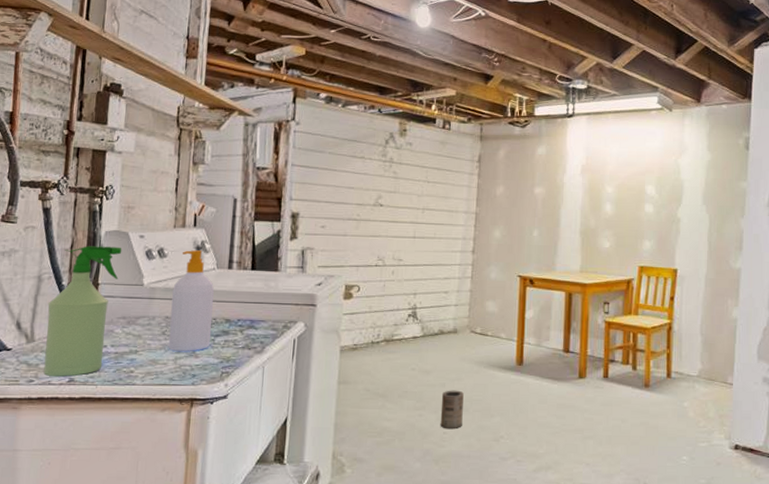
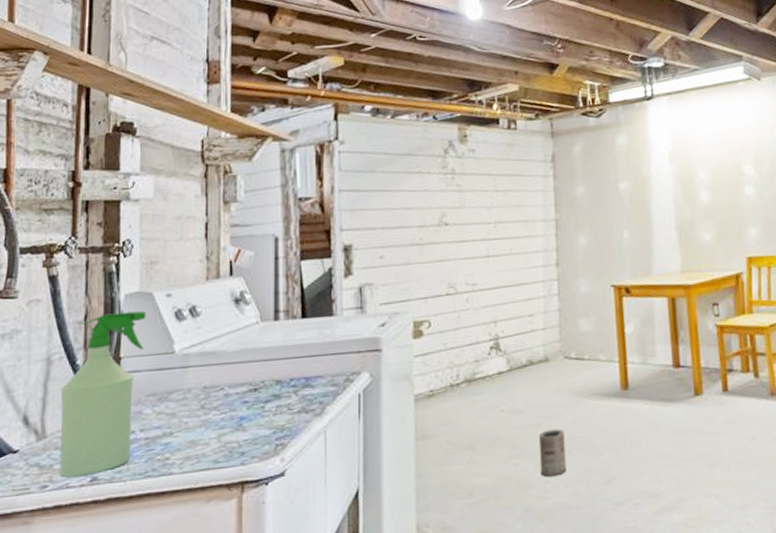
soap bottle: present [168,250,214,351] -> none [209,303,260,427]

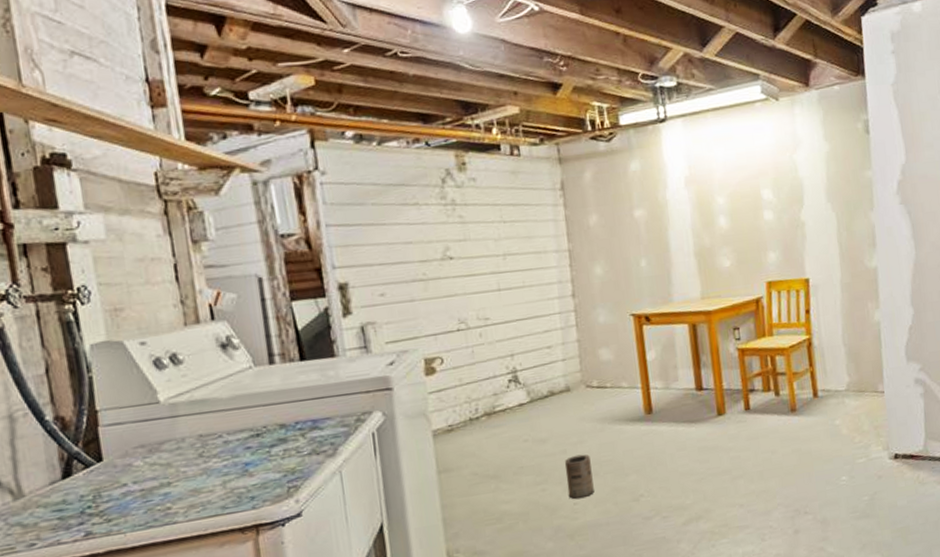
spray bottle: present [59,310,147,478] -> none [31,361,127,535]

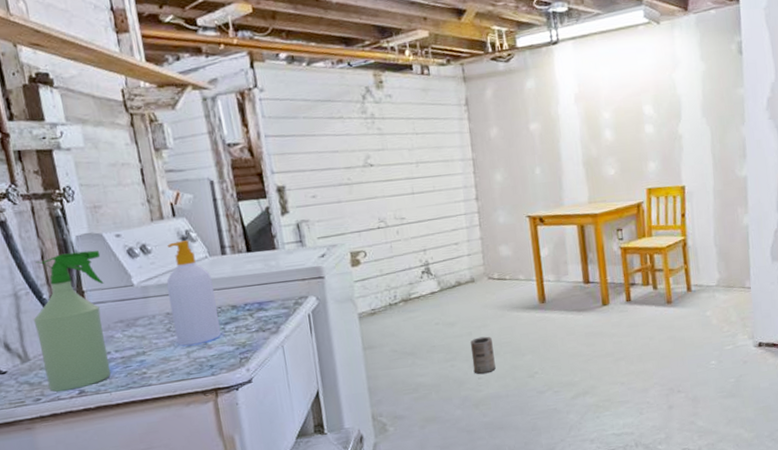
spray bottle: none [31,361,127,535] -> present [33,250,111,392]
soap bottle: none [200,348,266,474] -> present [166,240,222,346]

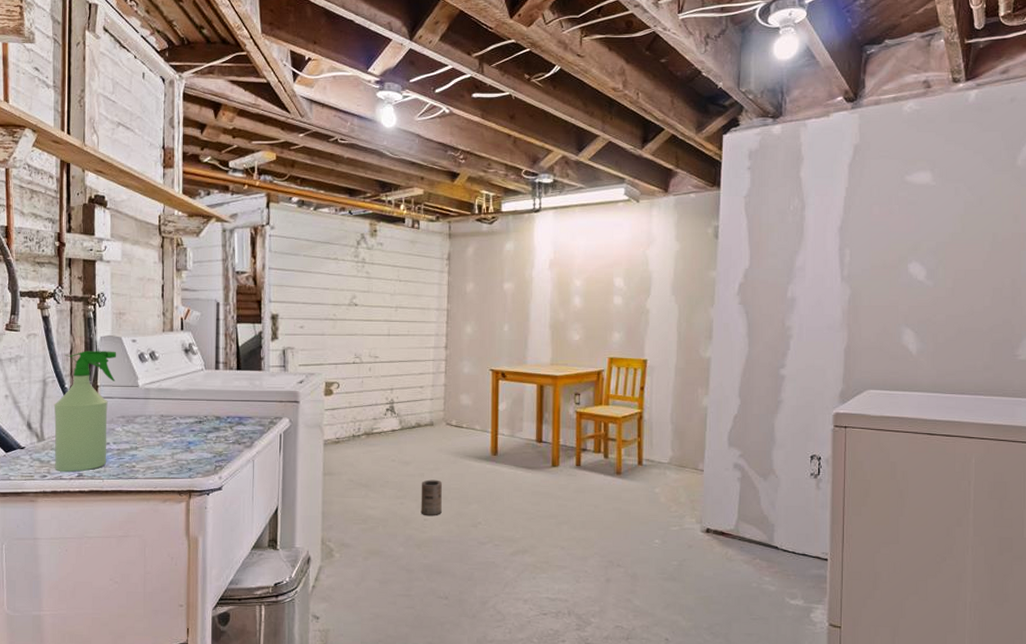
soap bottle: present [166,240,222,346] -> none [165,352,204,447]

